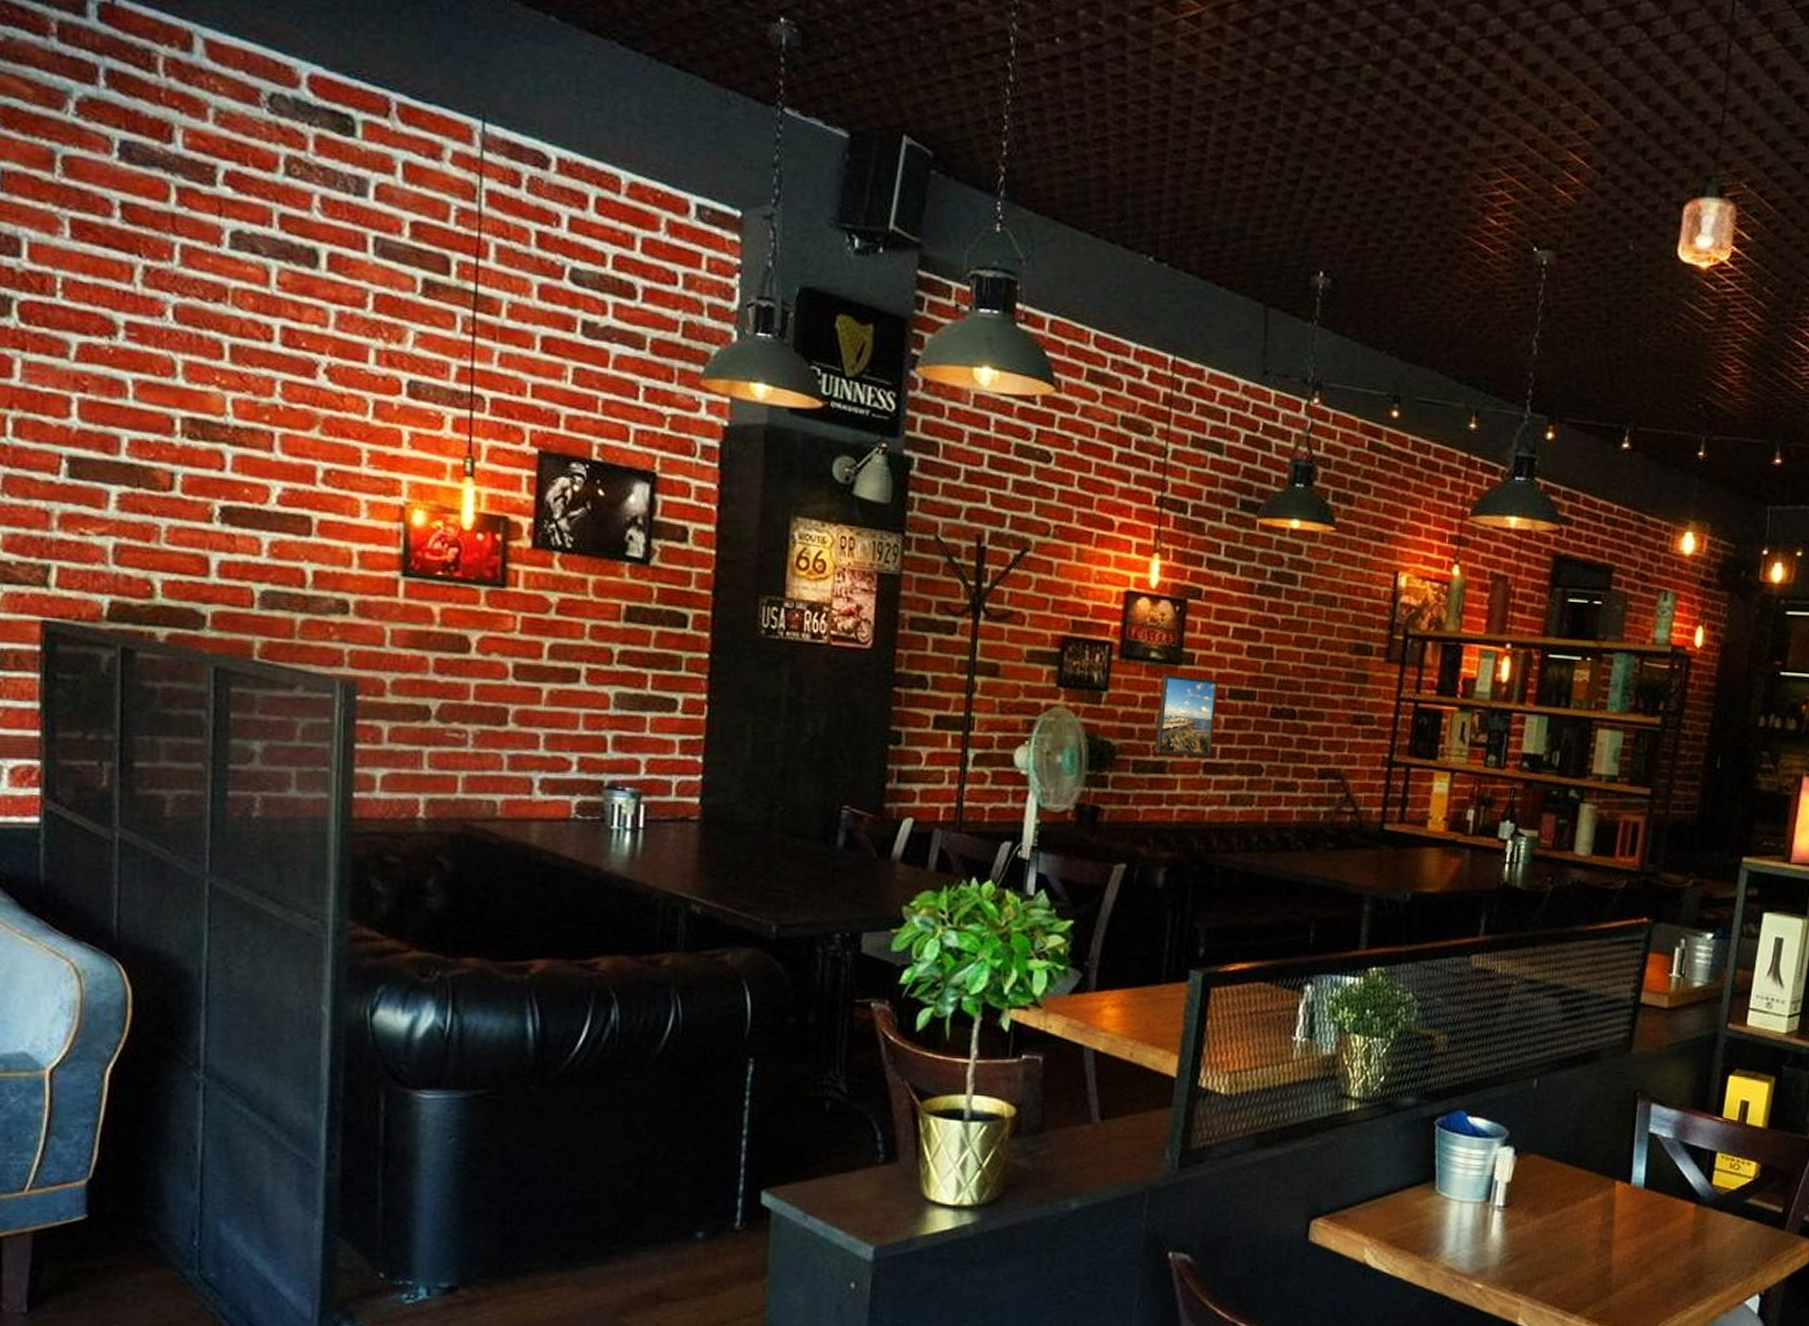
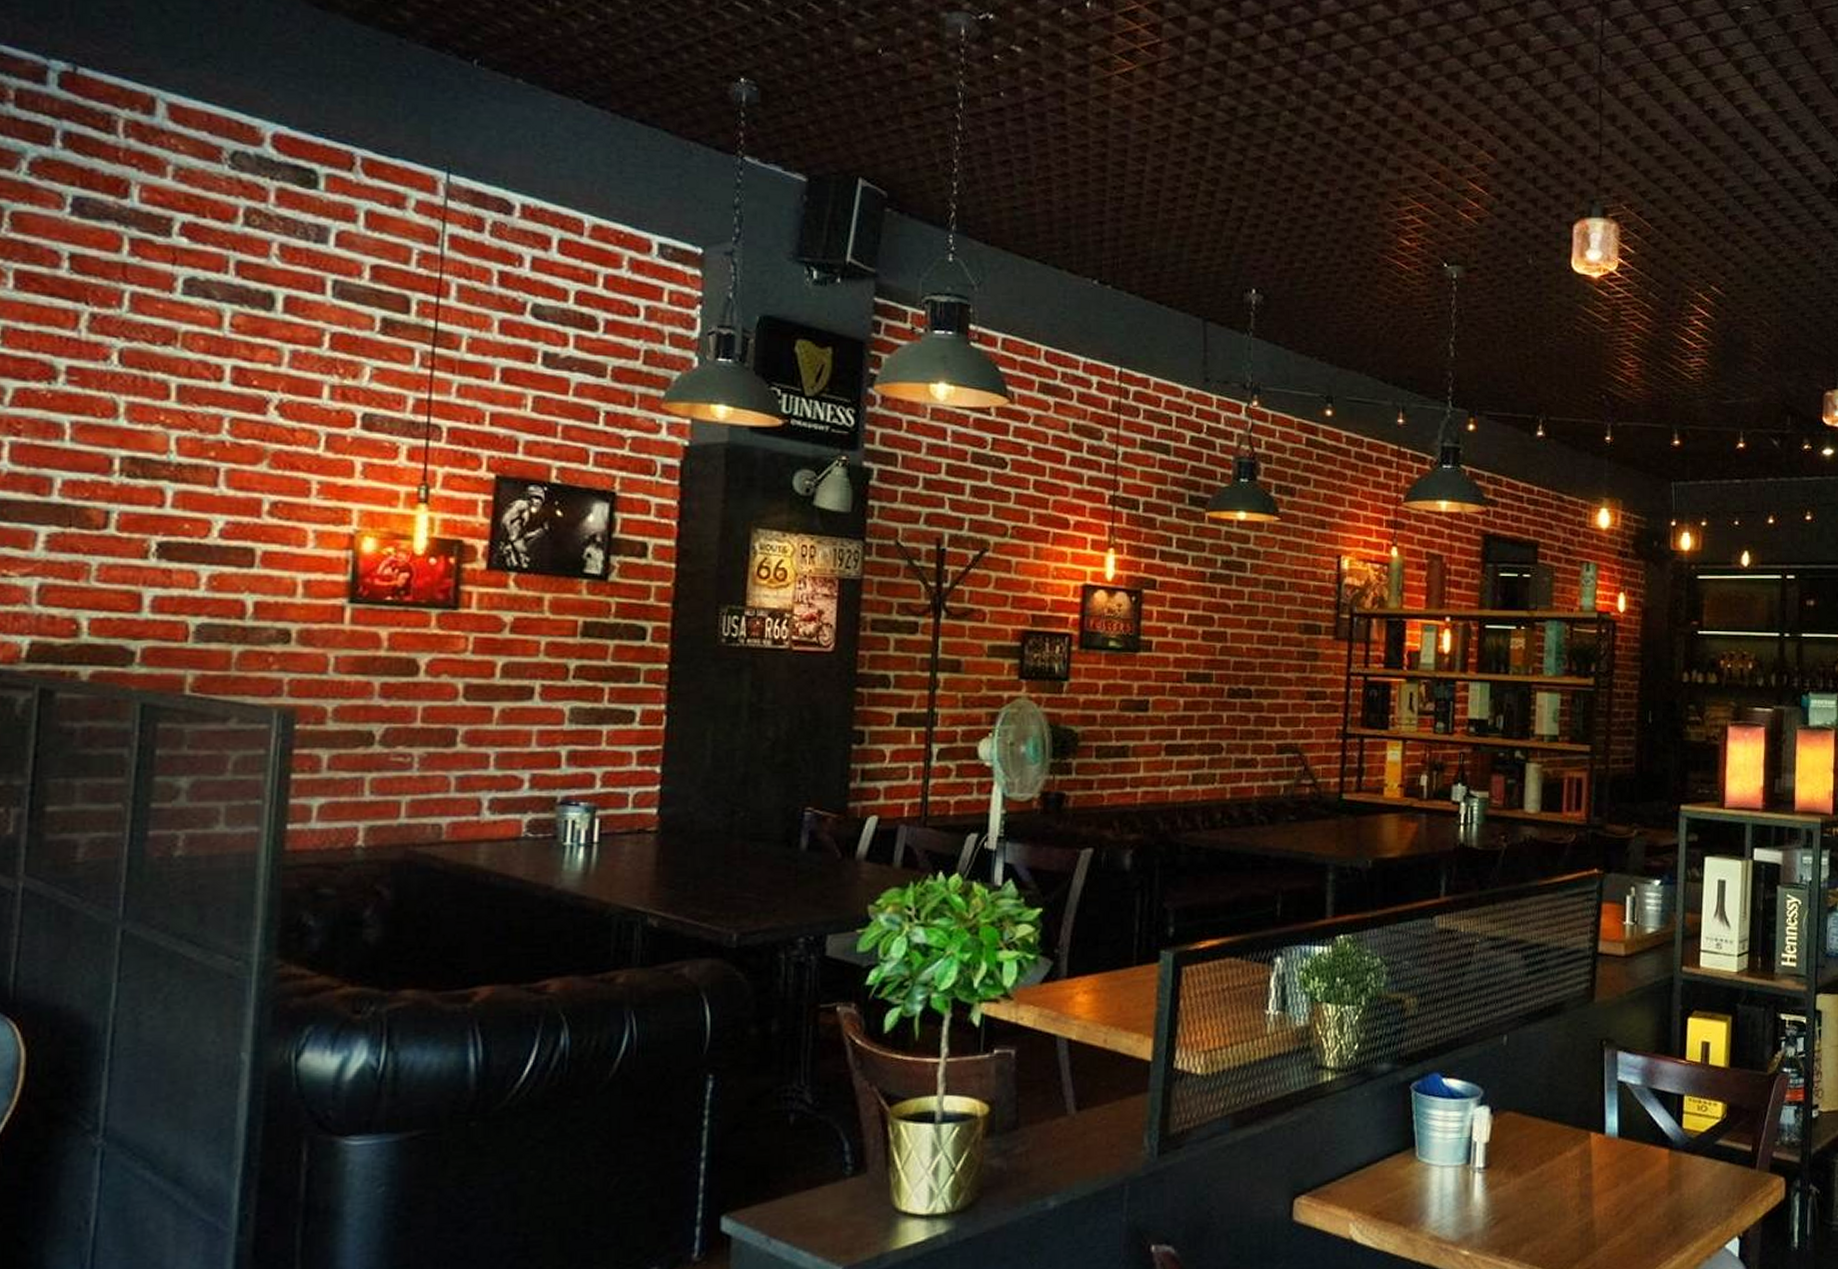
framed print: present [1154,673,1219,757] -> none [1116,661,1177,739]

